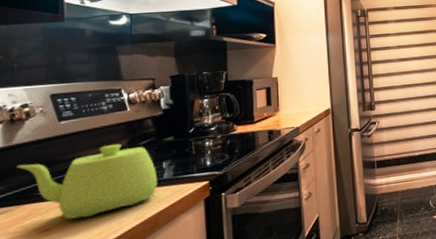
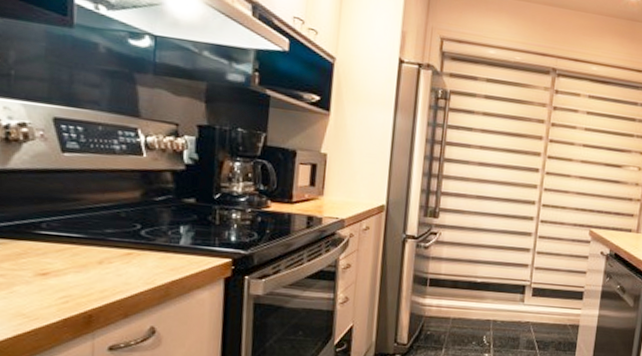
teapot: present [16,143,158,220] -> none [11,192,173,270]

